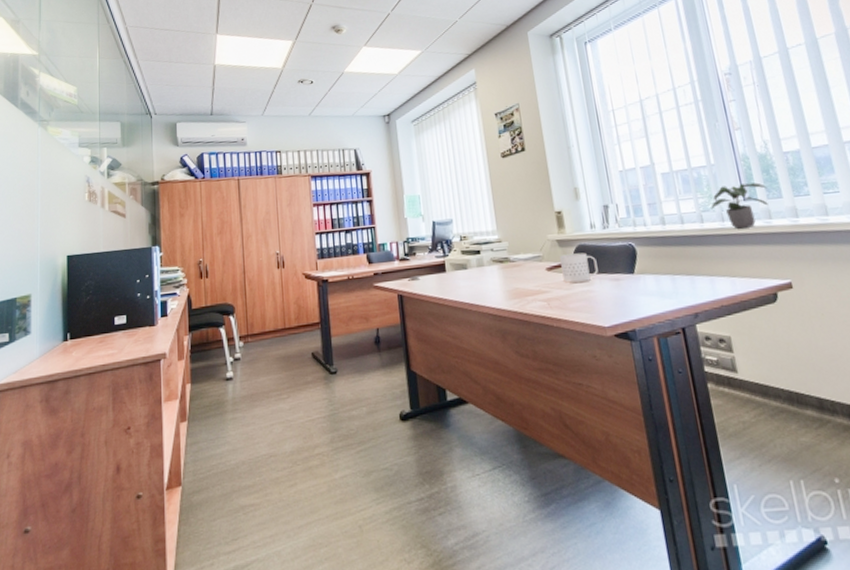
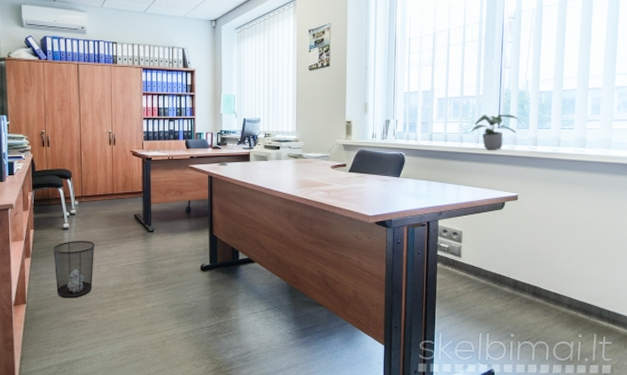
waste bin: none [214,392,266,474] -> present [53,241,95,298]
mug: present [560,252,598,284] -> none [343,157,372,180]

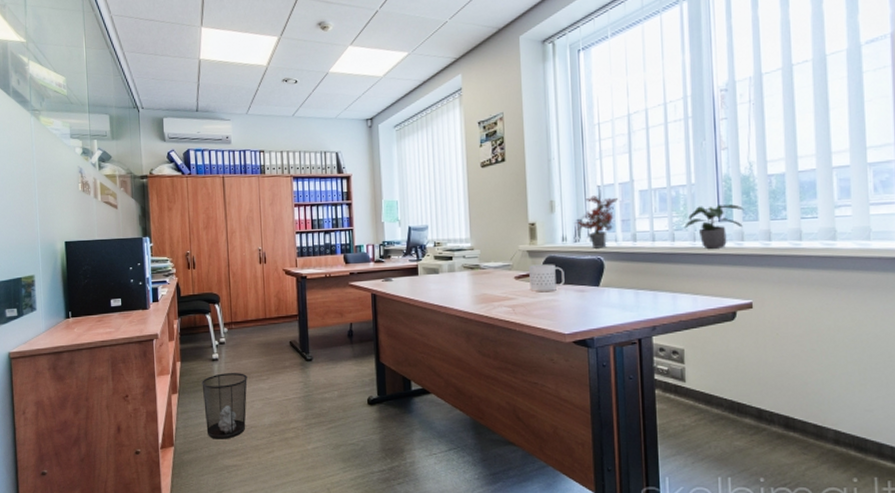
mug: none [343,157,372,180] -> present [529,264,565,293]
potted plant: none [383,91,421,145] -> present [574,184,619,249]

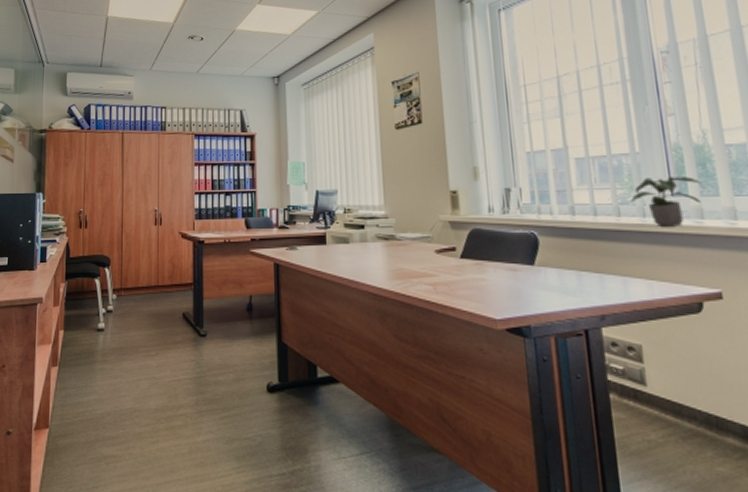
waste bin: present [202,373,248,439] -> none [84,346,134,424]
mug: present [529,264,565,293] -> none [451,237,493,270]
potted plant: present [574,184,619,249] -> none [502,150,552,222]

